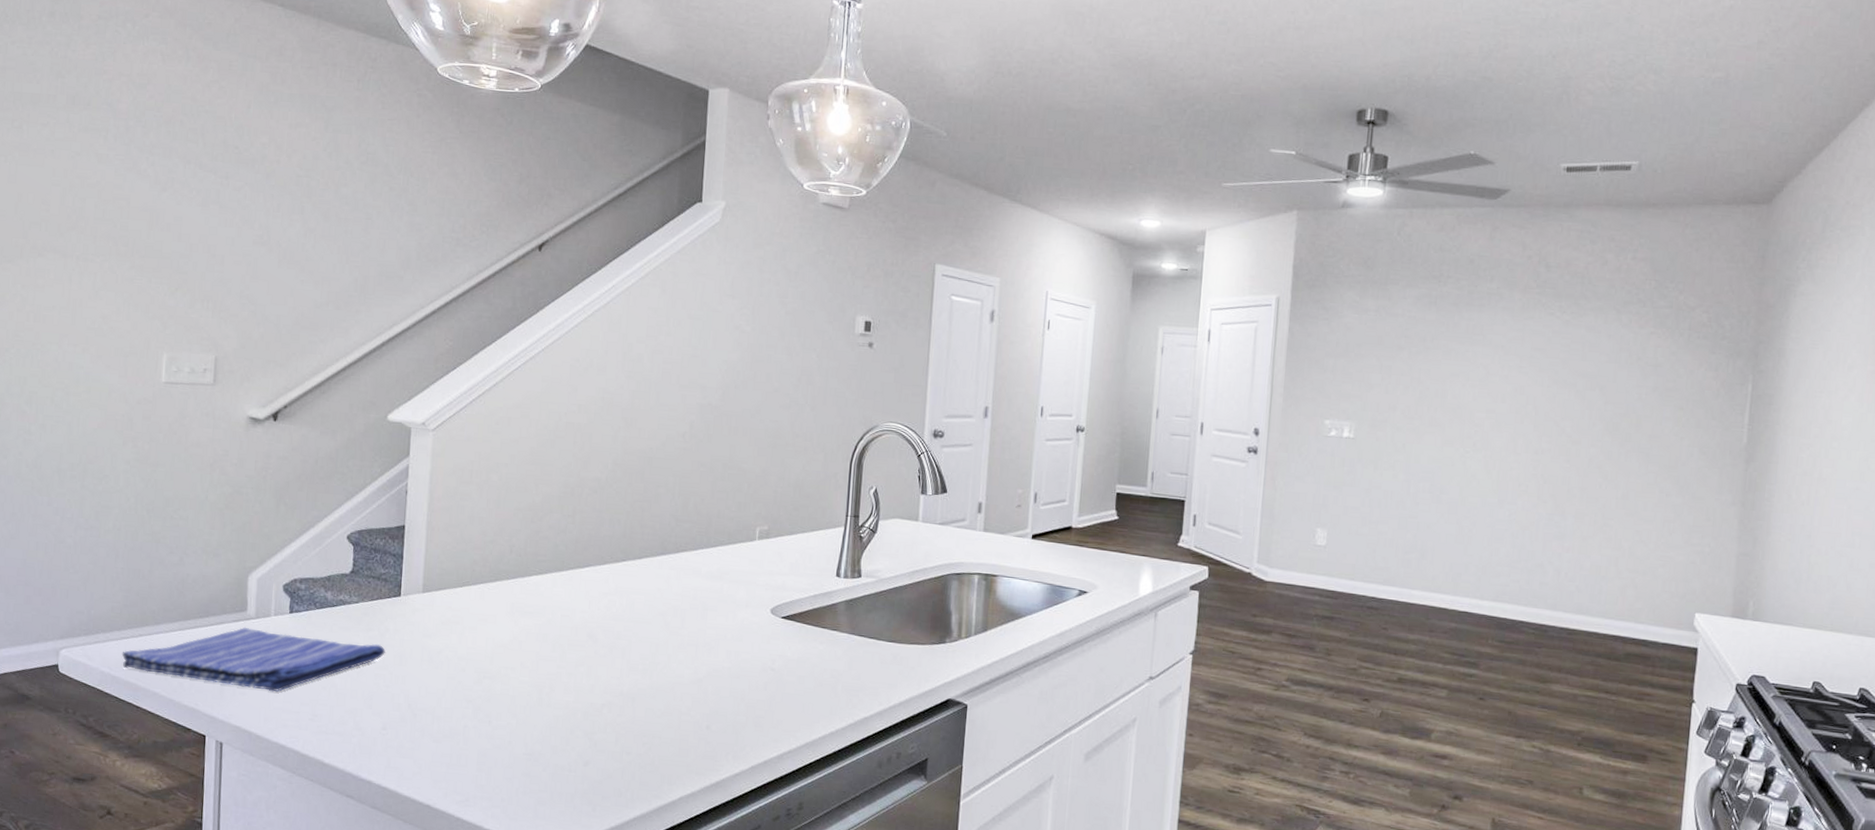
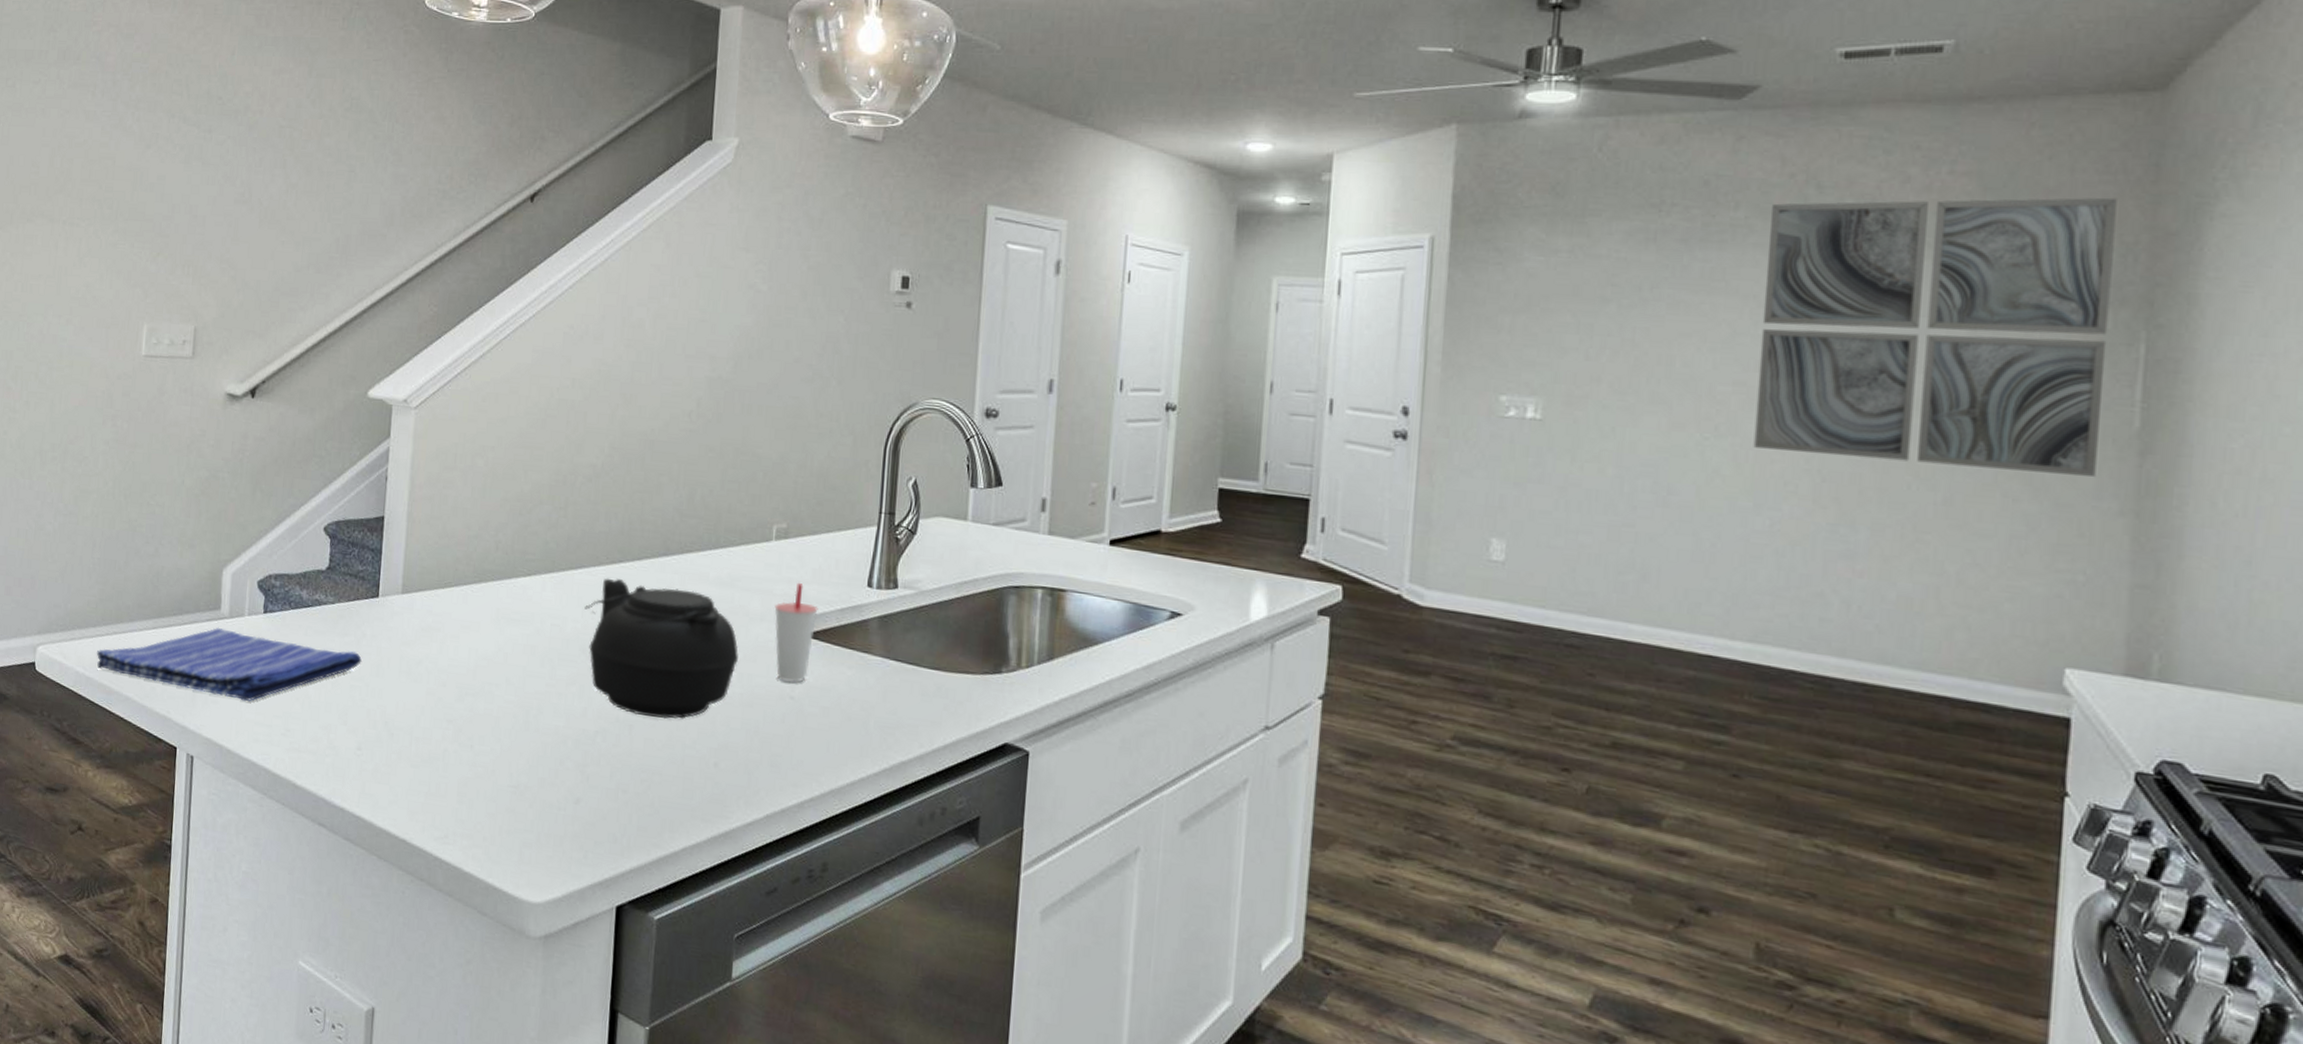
teapot: none [591,574,727,691] -> present [584,578,738,719]
cup: none [757,574,795,658] -> present [774,582,818,683]
wall art: none [1499,278,1738,478] -> present [1753,197,2117,476]

